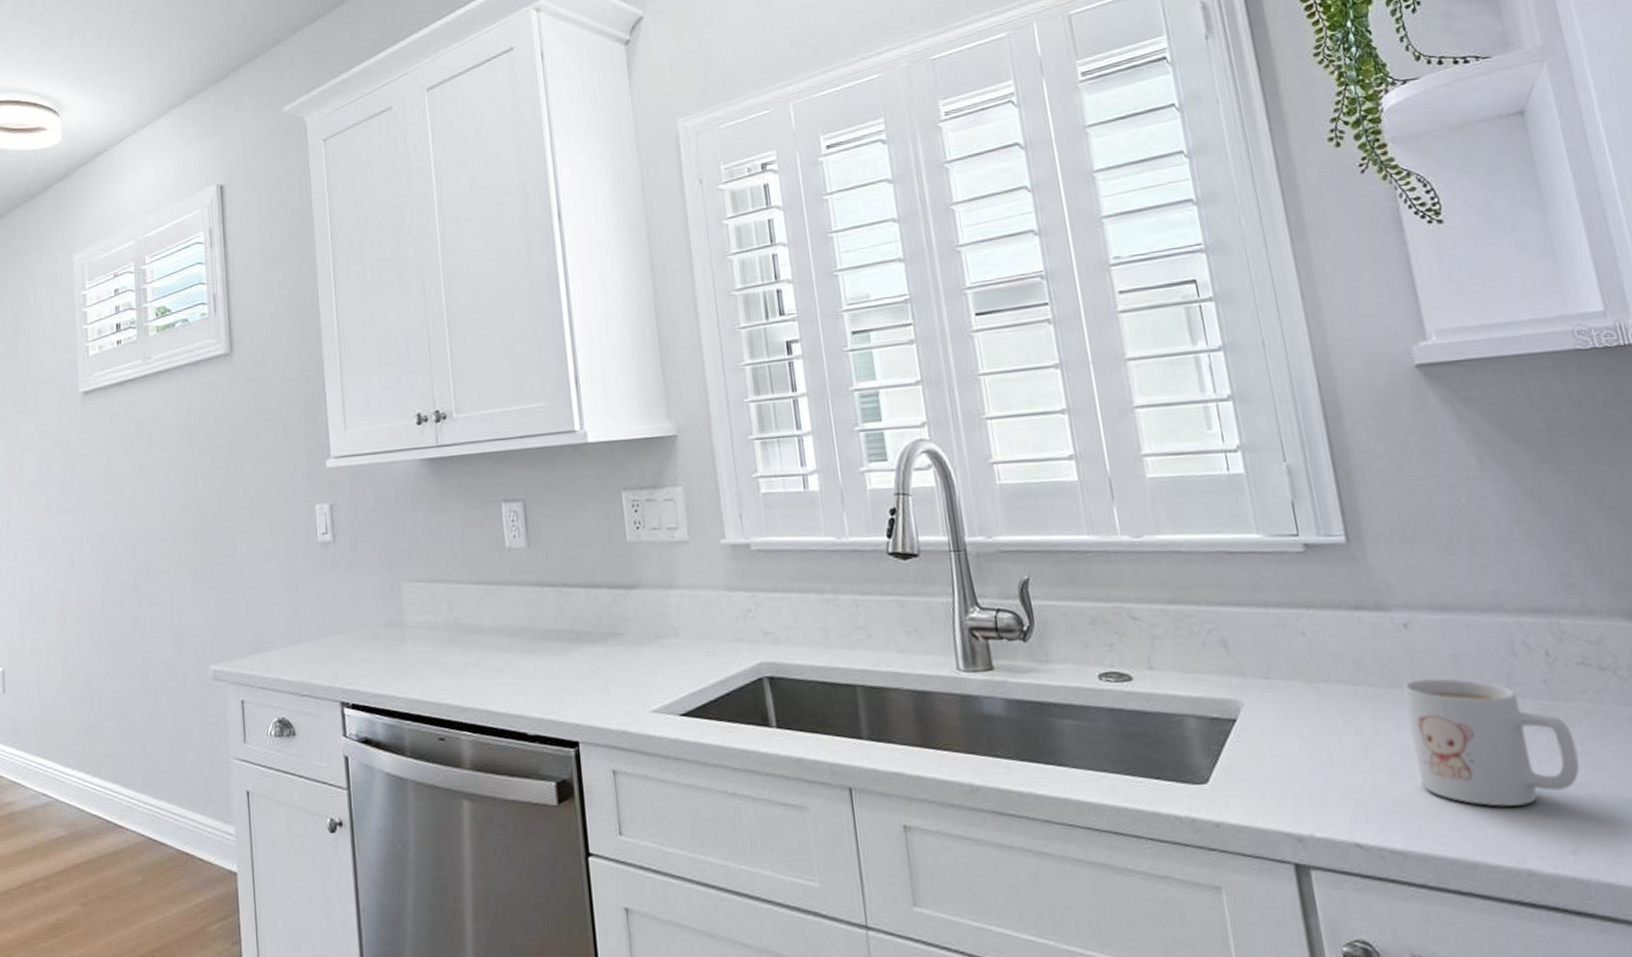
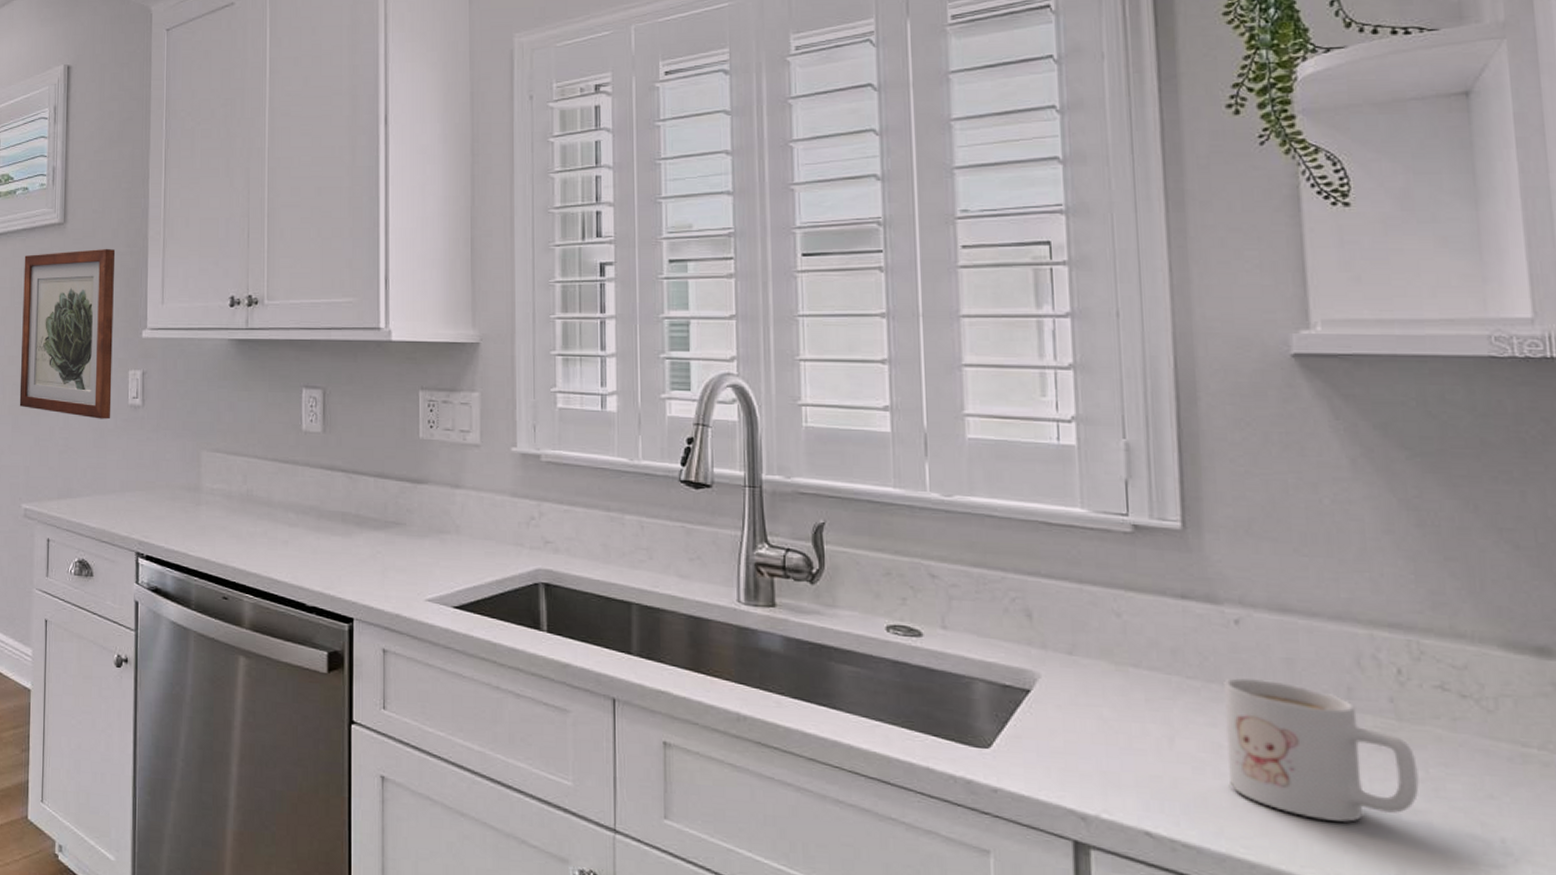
wall art: none [190,375,300,562] -> present [19,248,116,420]

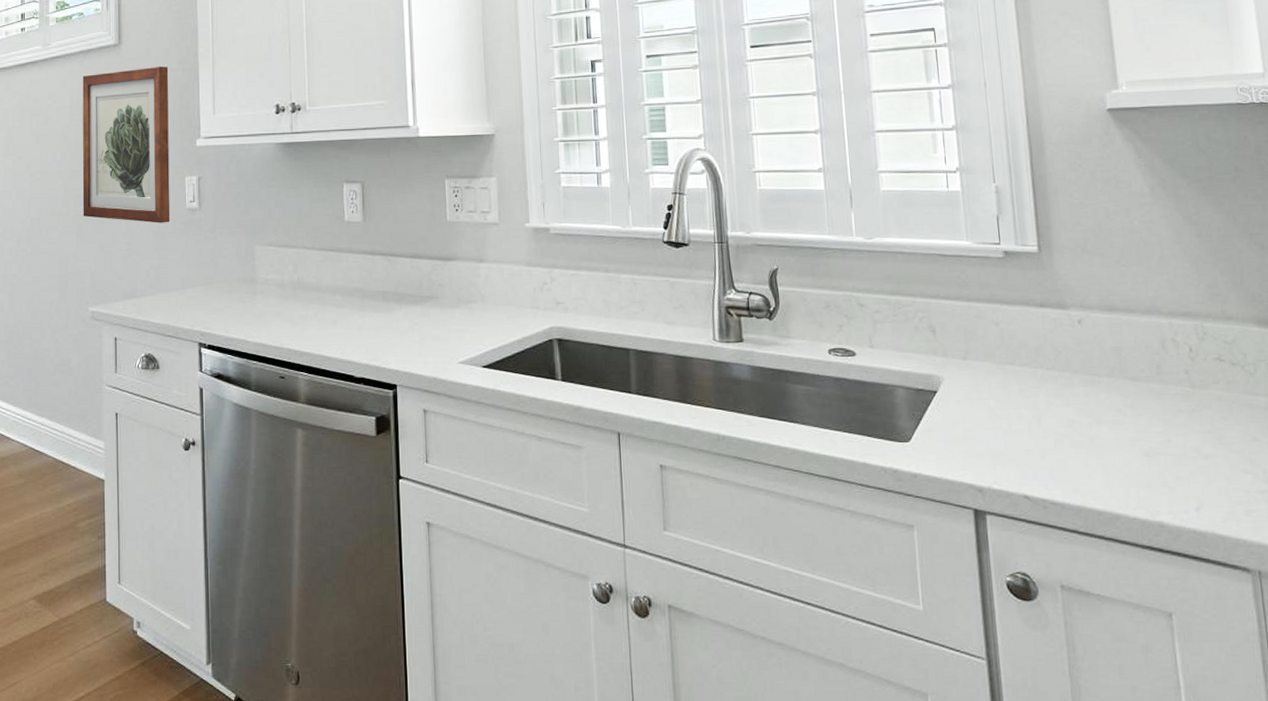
mug: present [1222,678,1419,822] -> none [1072,364,1208,471]

